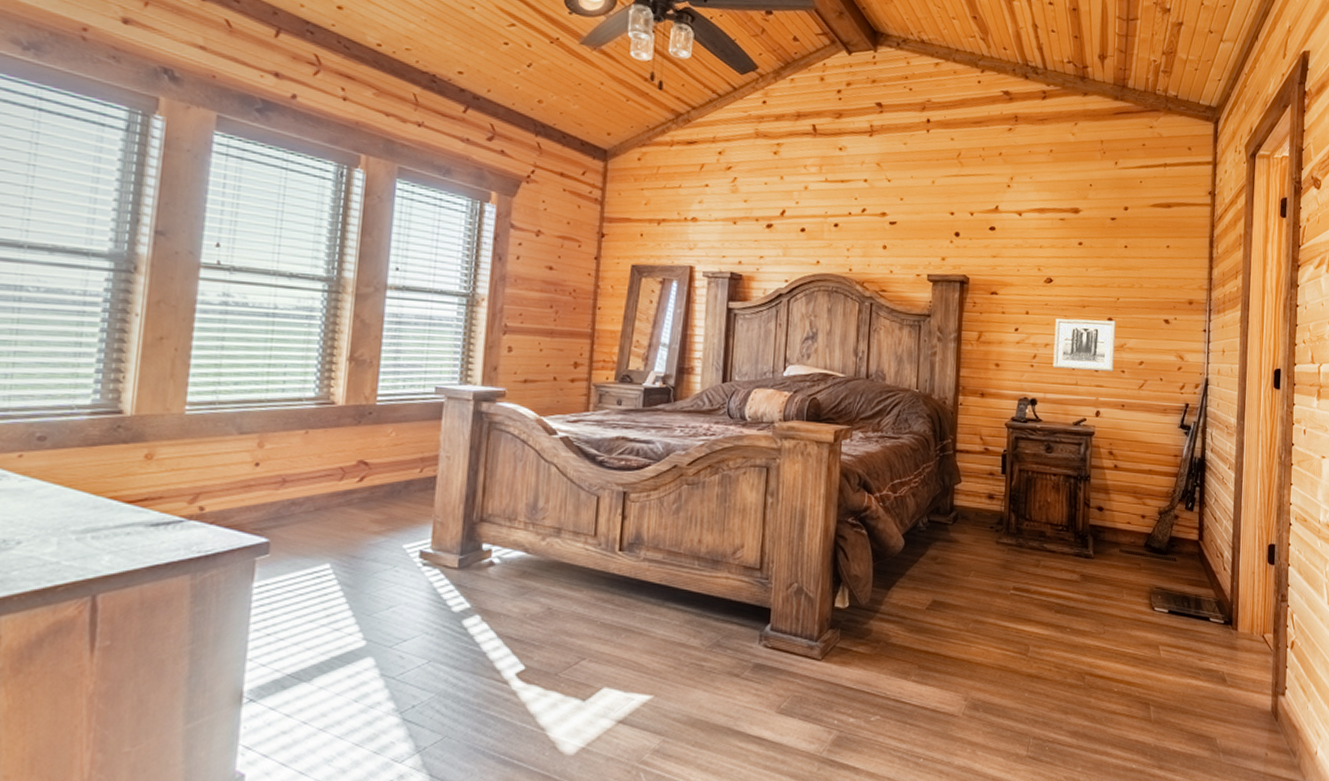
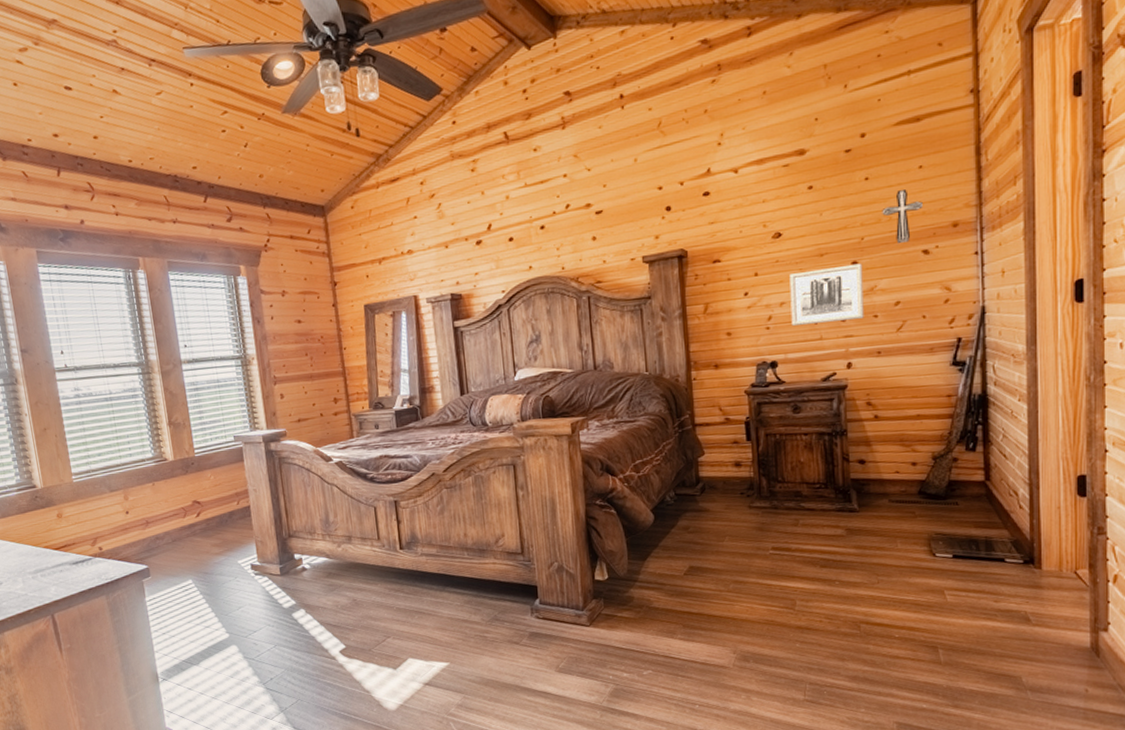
decorative cross: none [1135,263,1167,310] -> present [882,189,923,244]

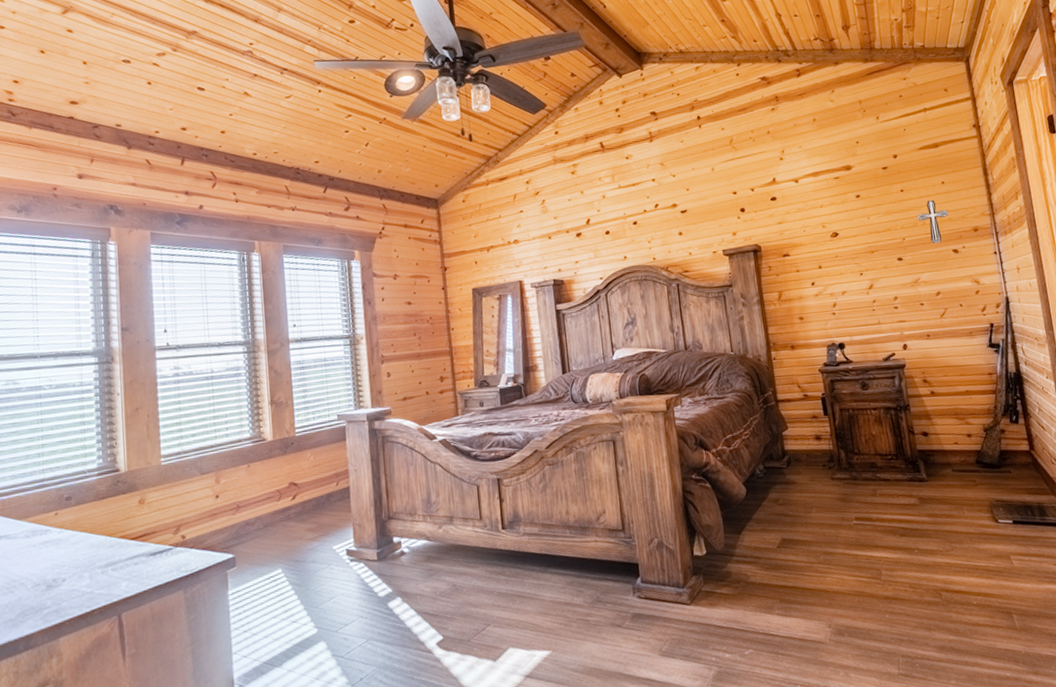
wall art: present [789,263,864,327] -> none [848,259,913,313]

